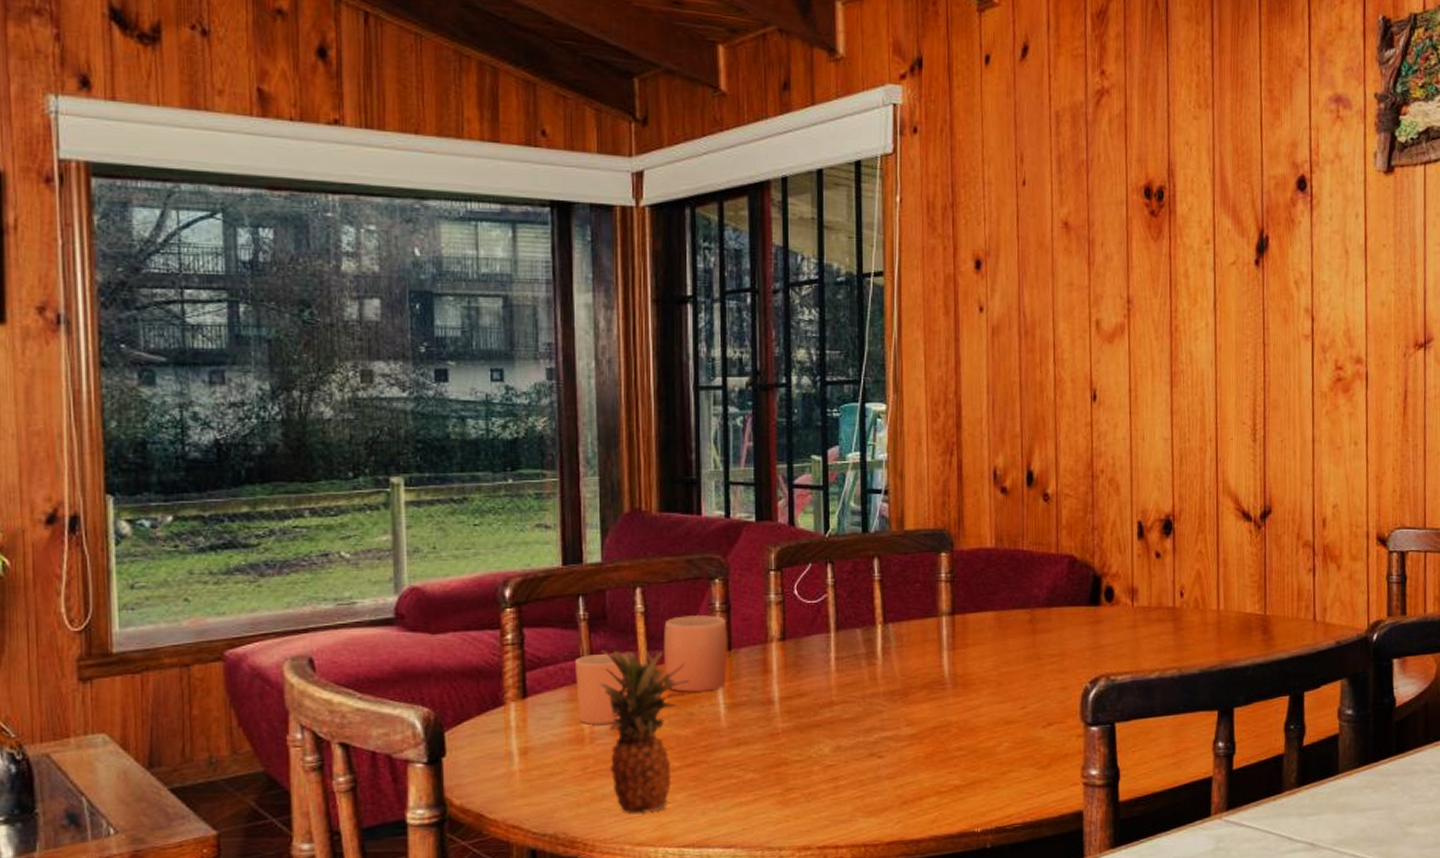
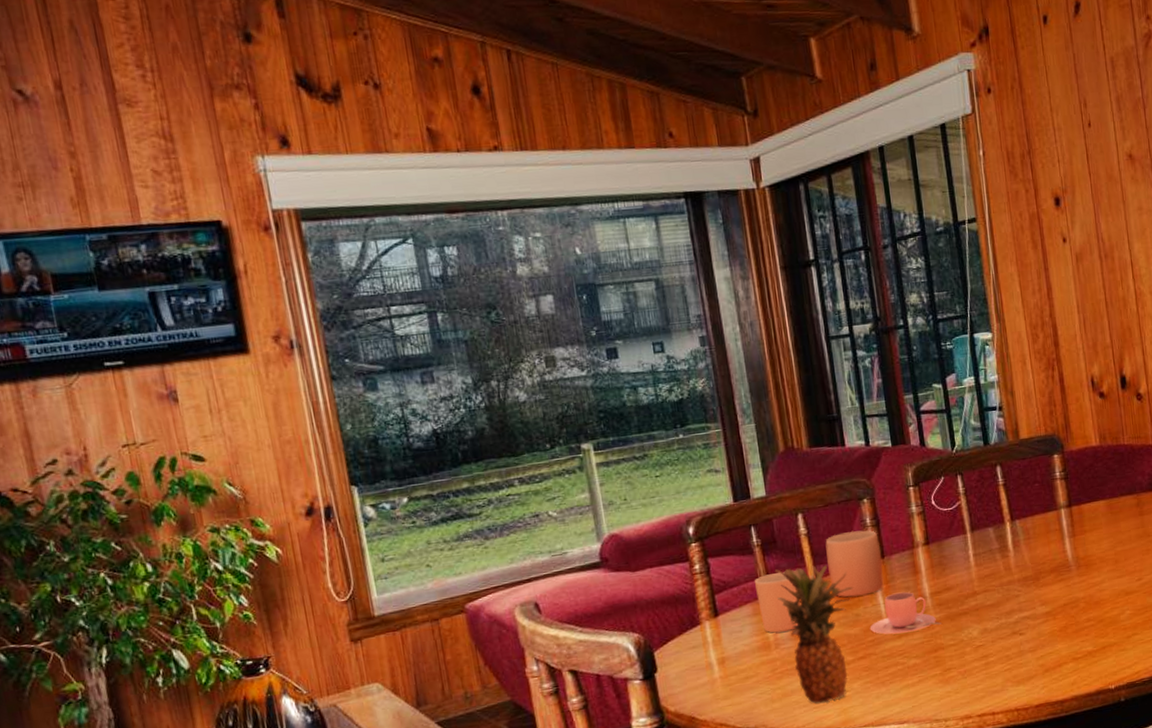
teacup: none [704,692,790,742] -> present [869,591,943,635]

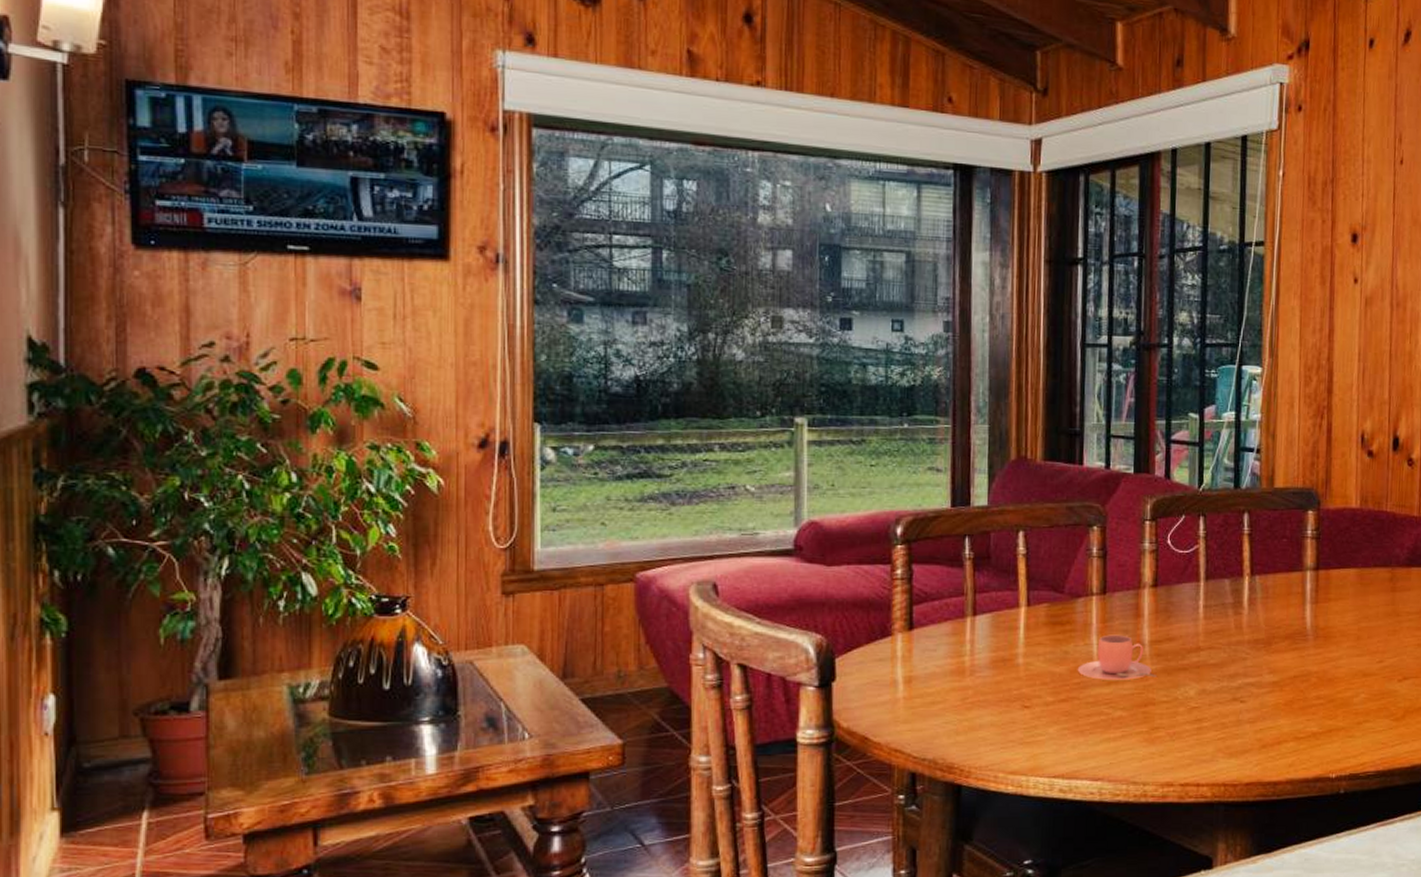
mug: present [754,572,800,633] -> none [958,592,1005,658]
fruit: present [774,565,854,704] -> none [982,588,1067,743]
mug: present [825,529,884,598] -> none [1042,558,1104,633]

